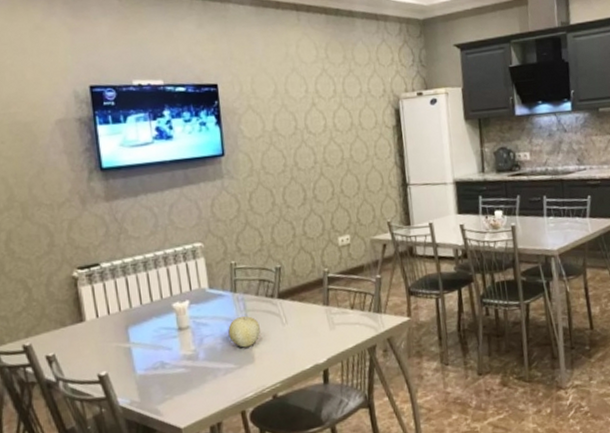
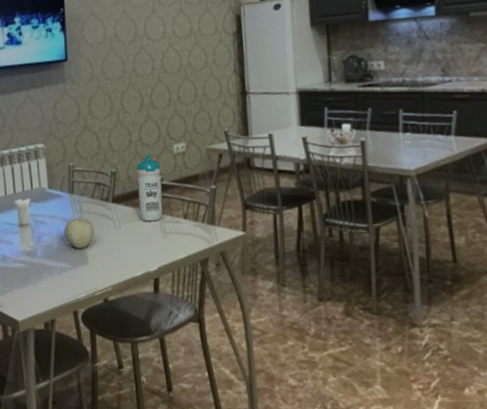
water bottle: none [301,247,331,315] -> present [136,154,164,222]

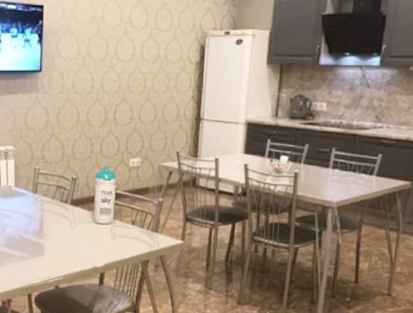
fruit: present [64,217,94,249] -> none [26,214,52,242]

